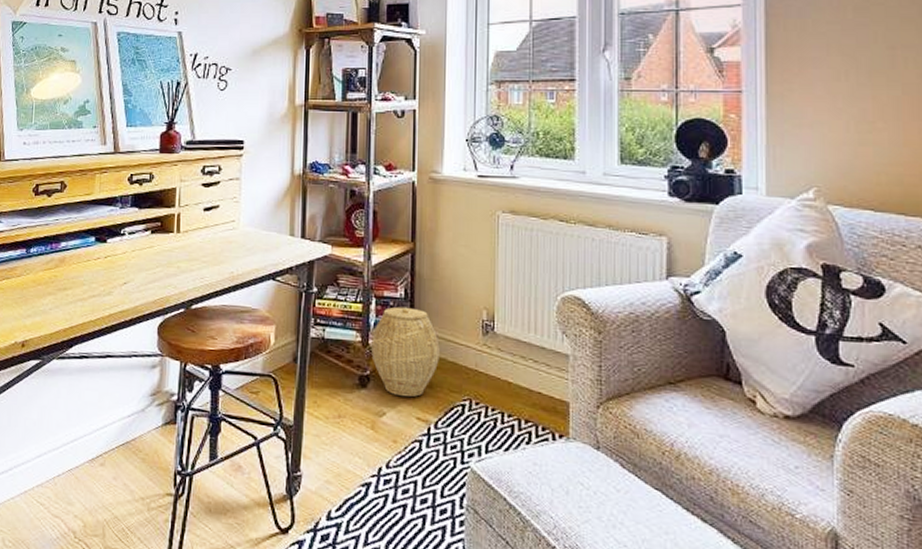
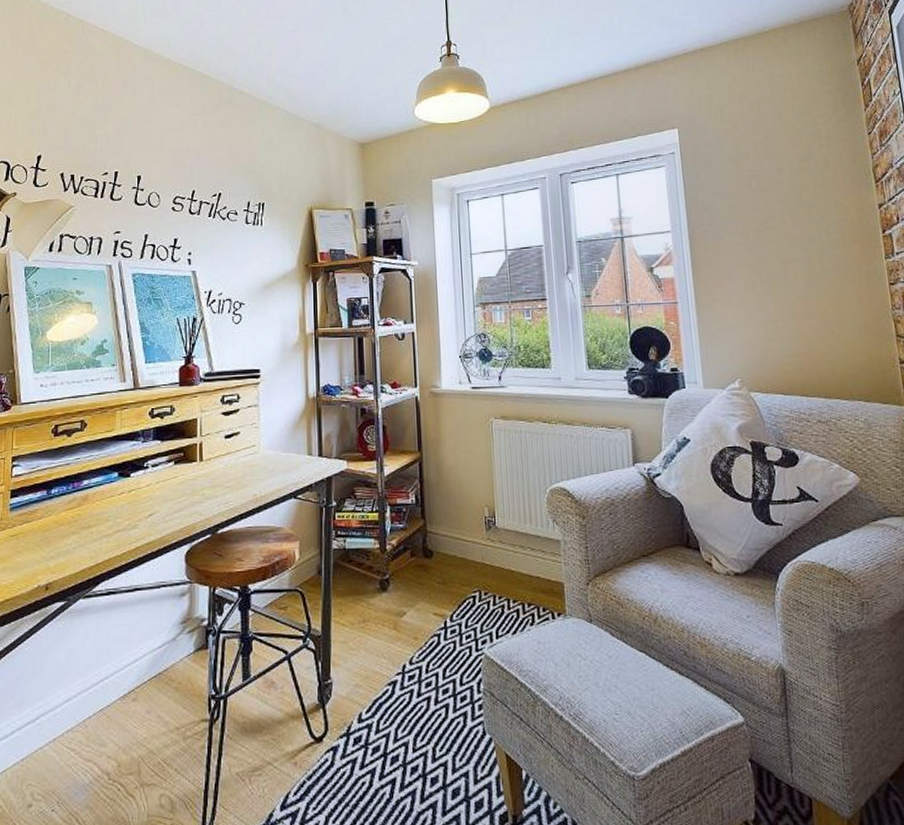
woven basket: present [371,306,440,397] -> none [389,512,450,596]

